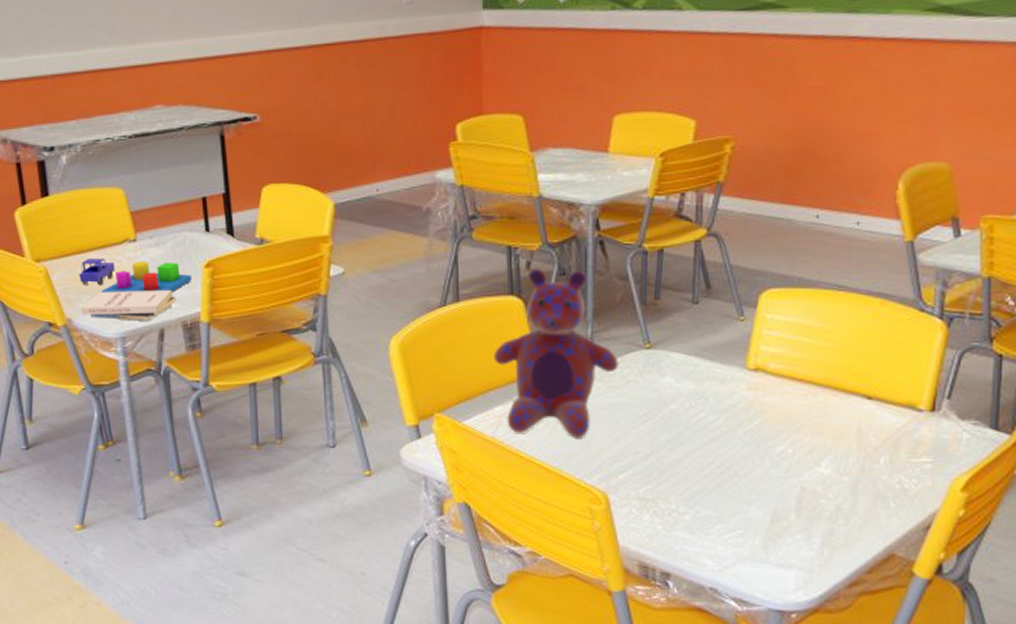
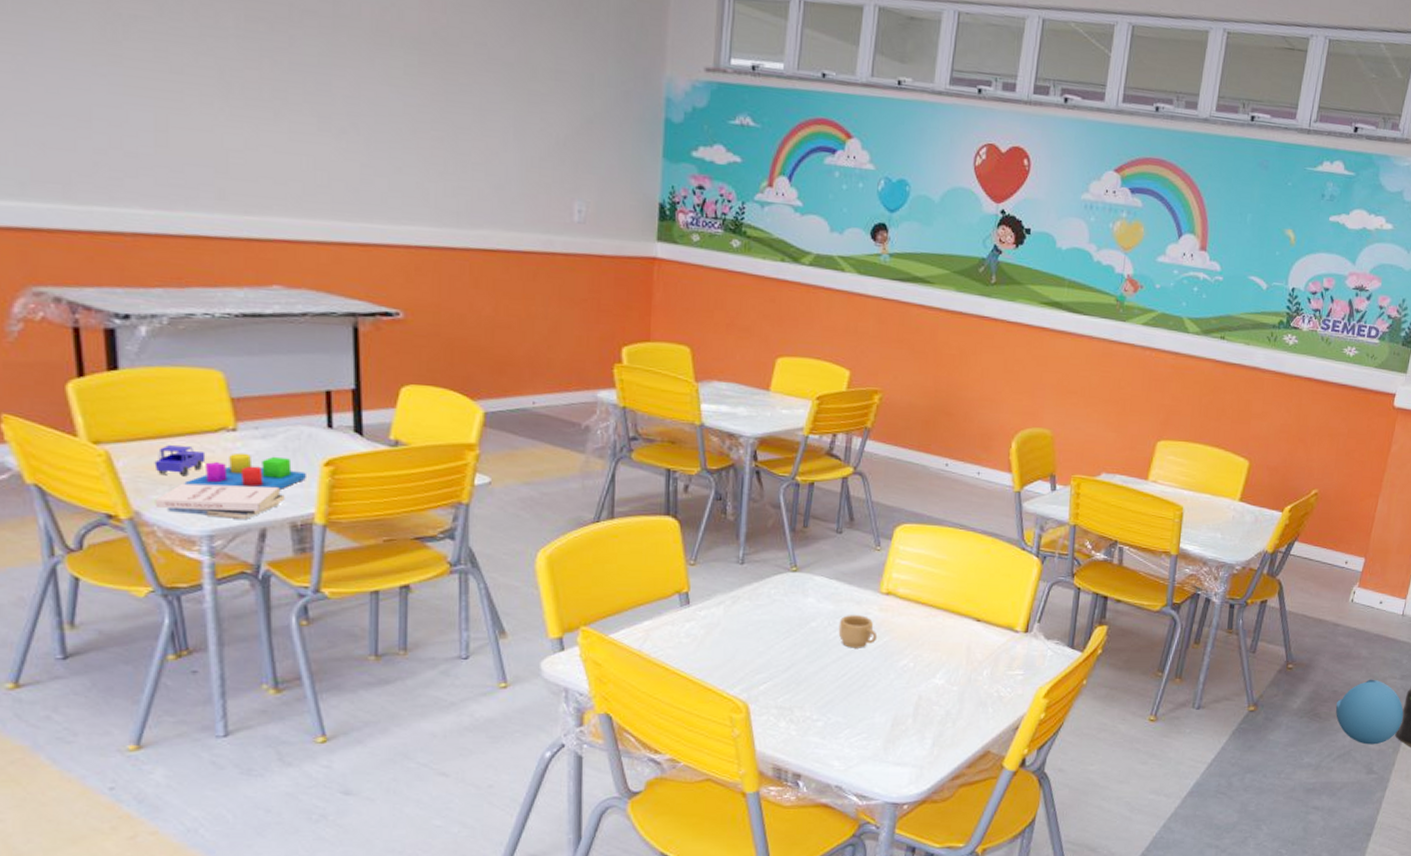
stuffed animal: present [493,268,619,438] -> none [645,492,767,652]
cup: none [701,395,747,433] -> present [838,615,878,648]

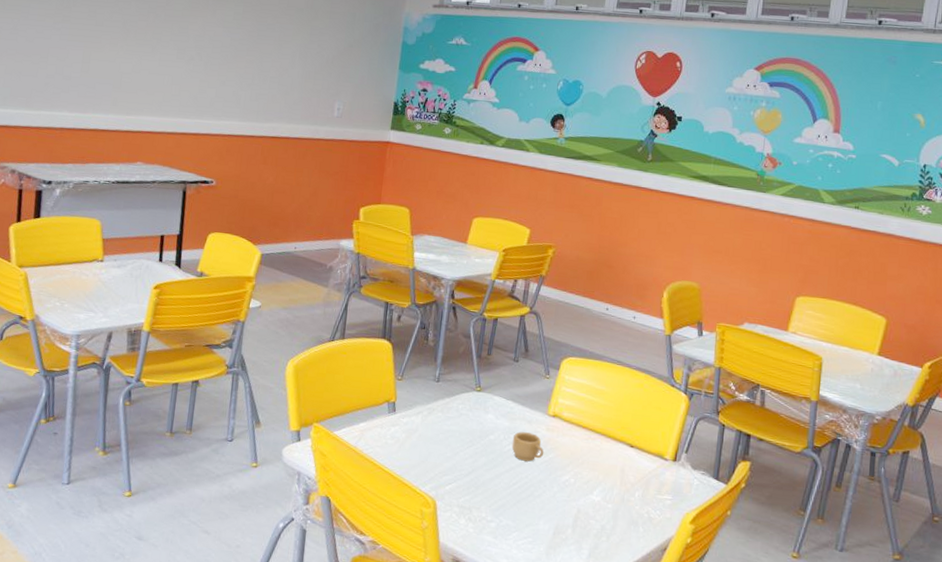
toy car: present [154,445,206,477] -> none [51,270,83,292]
books: present [155,483,285,519] -> none [48,297,127,325]
toy blocks: present [184,452,306,489] -> none [67,277,142,304]

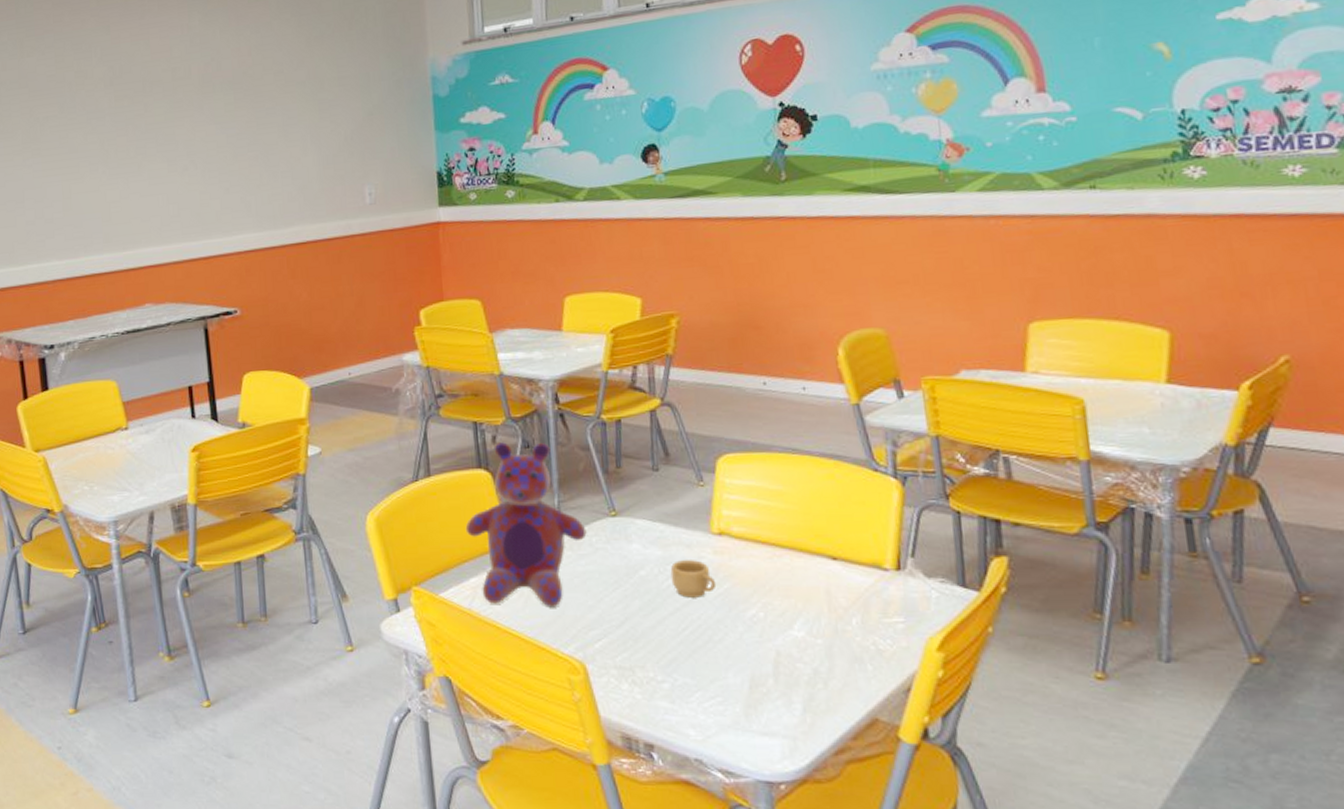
stuffed animal: none [364,321,456,454] -> present [465,442,587,608]

